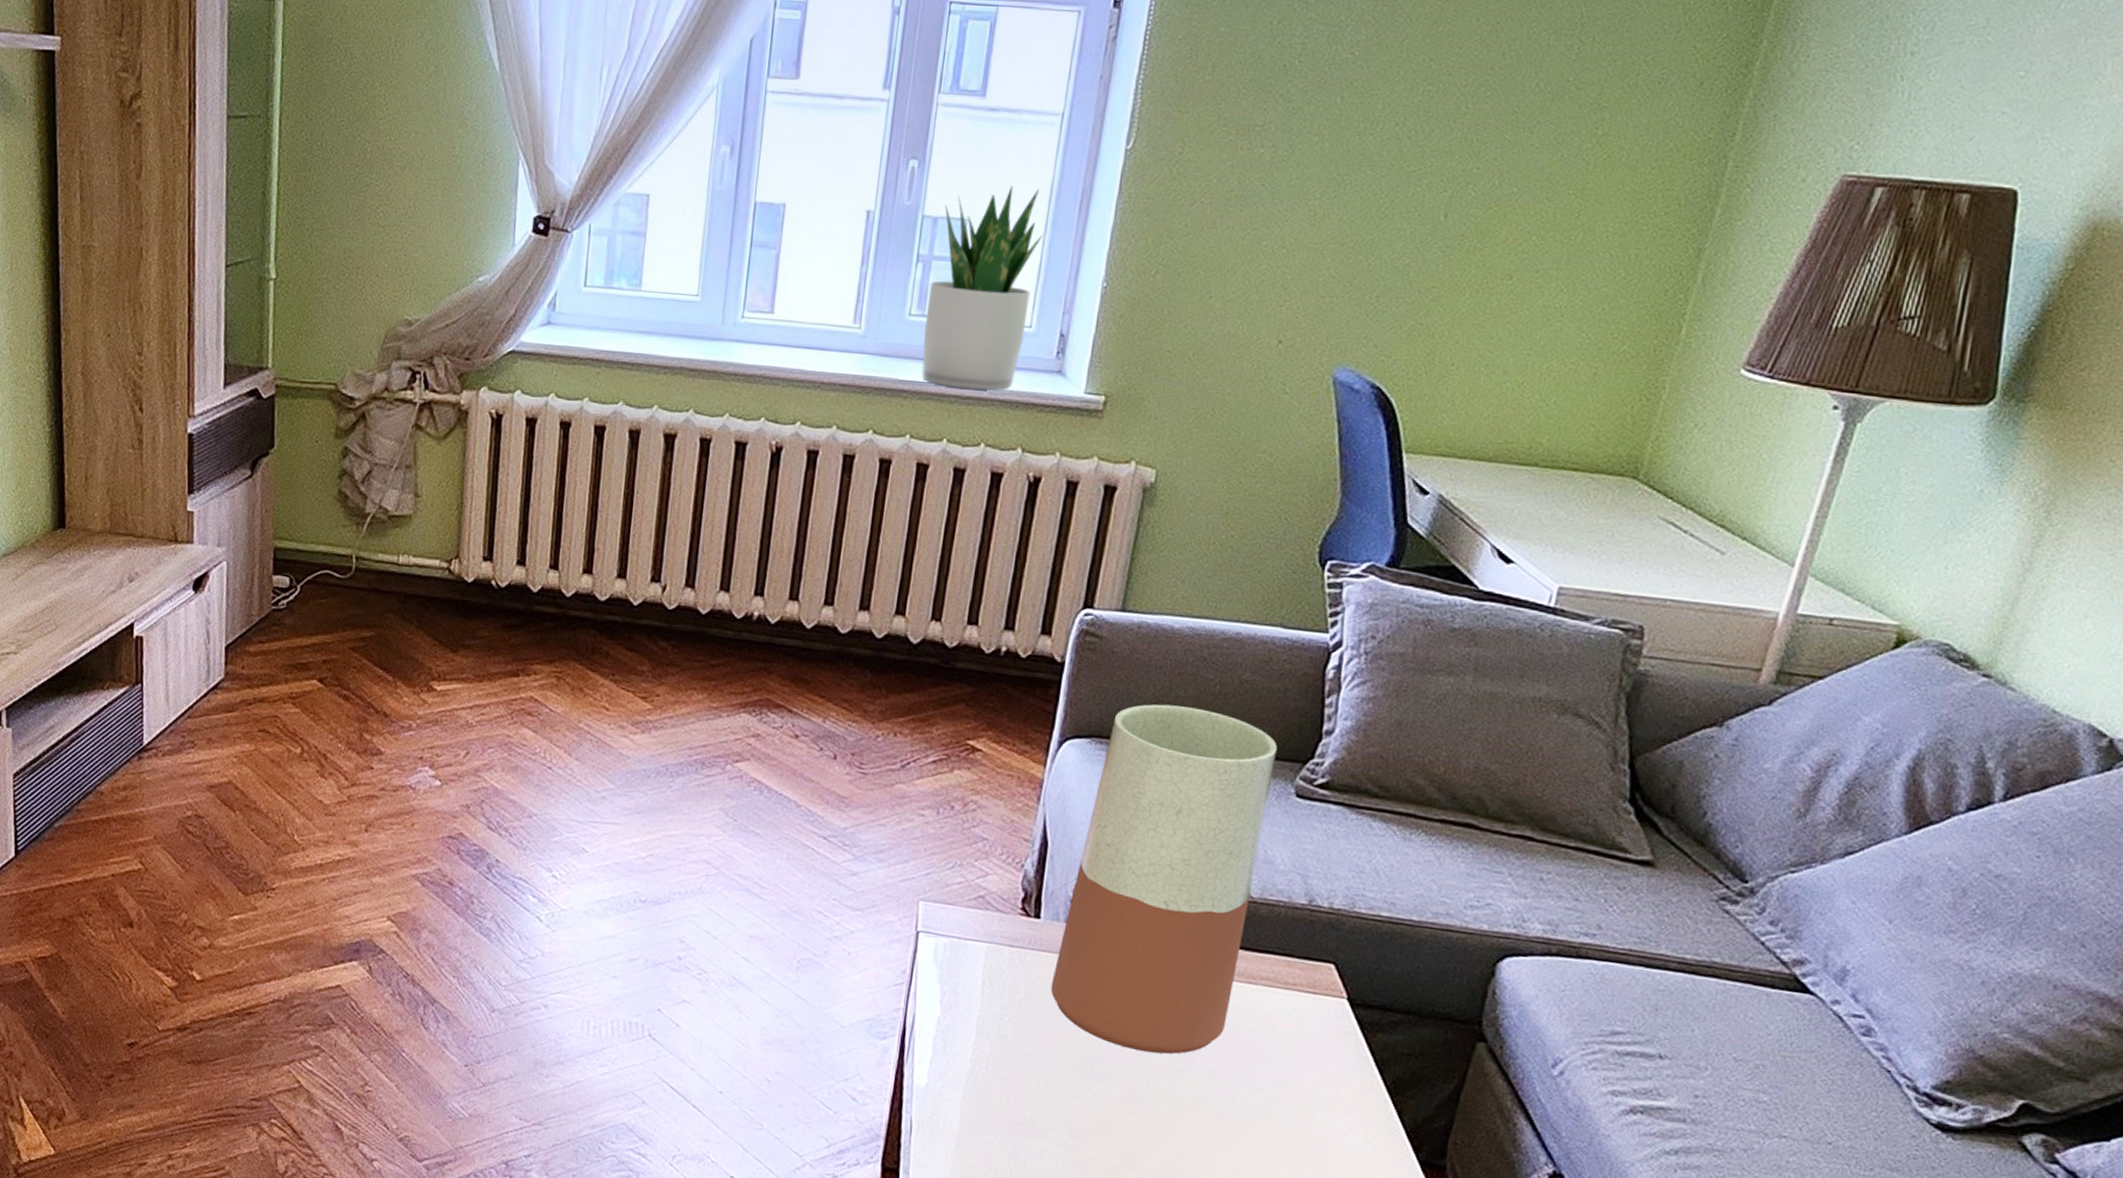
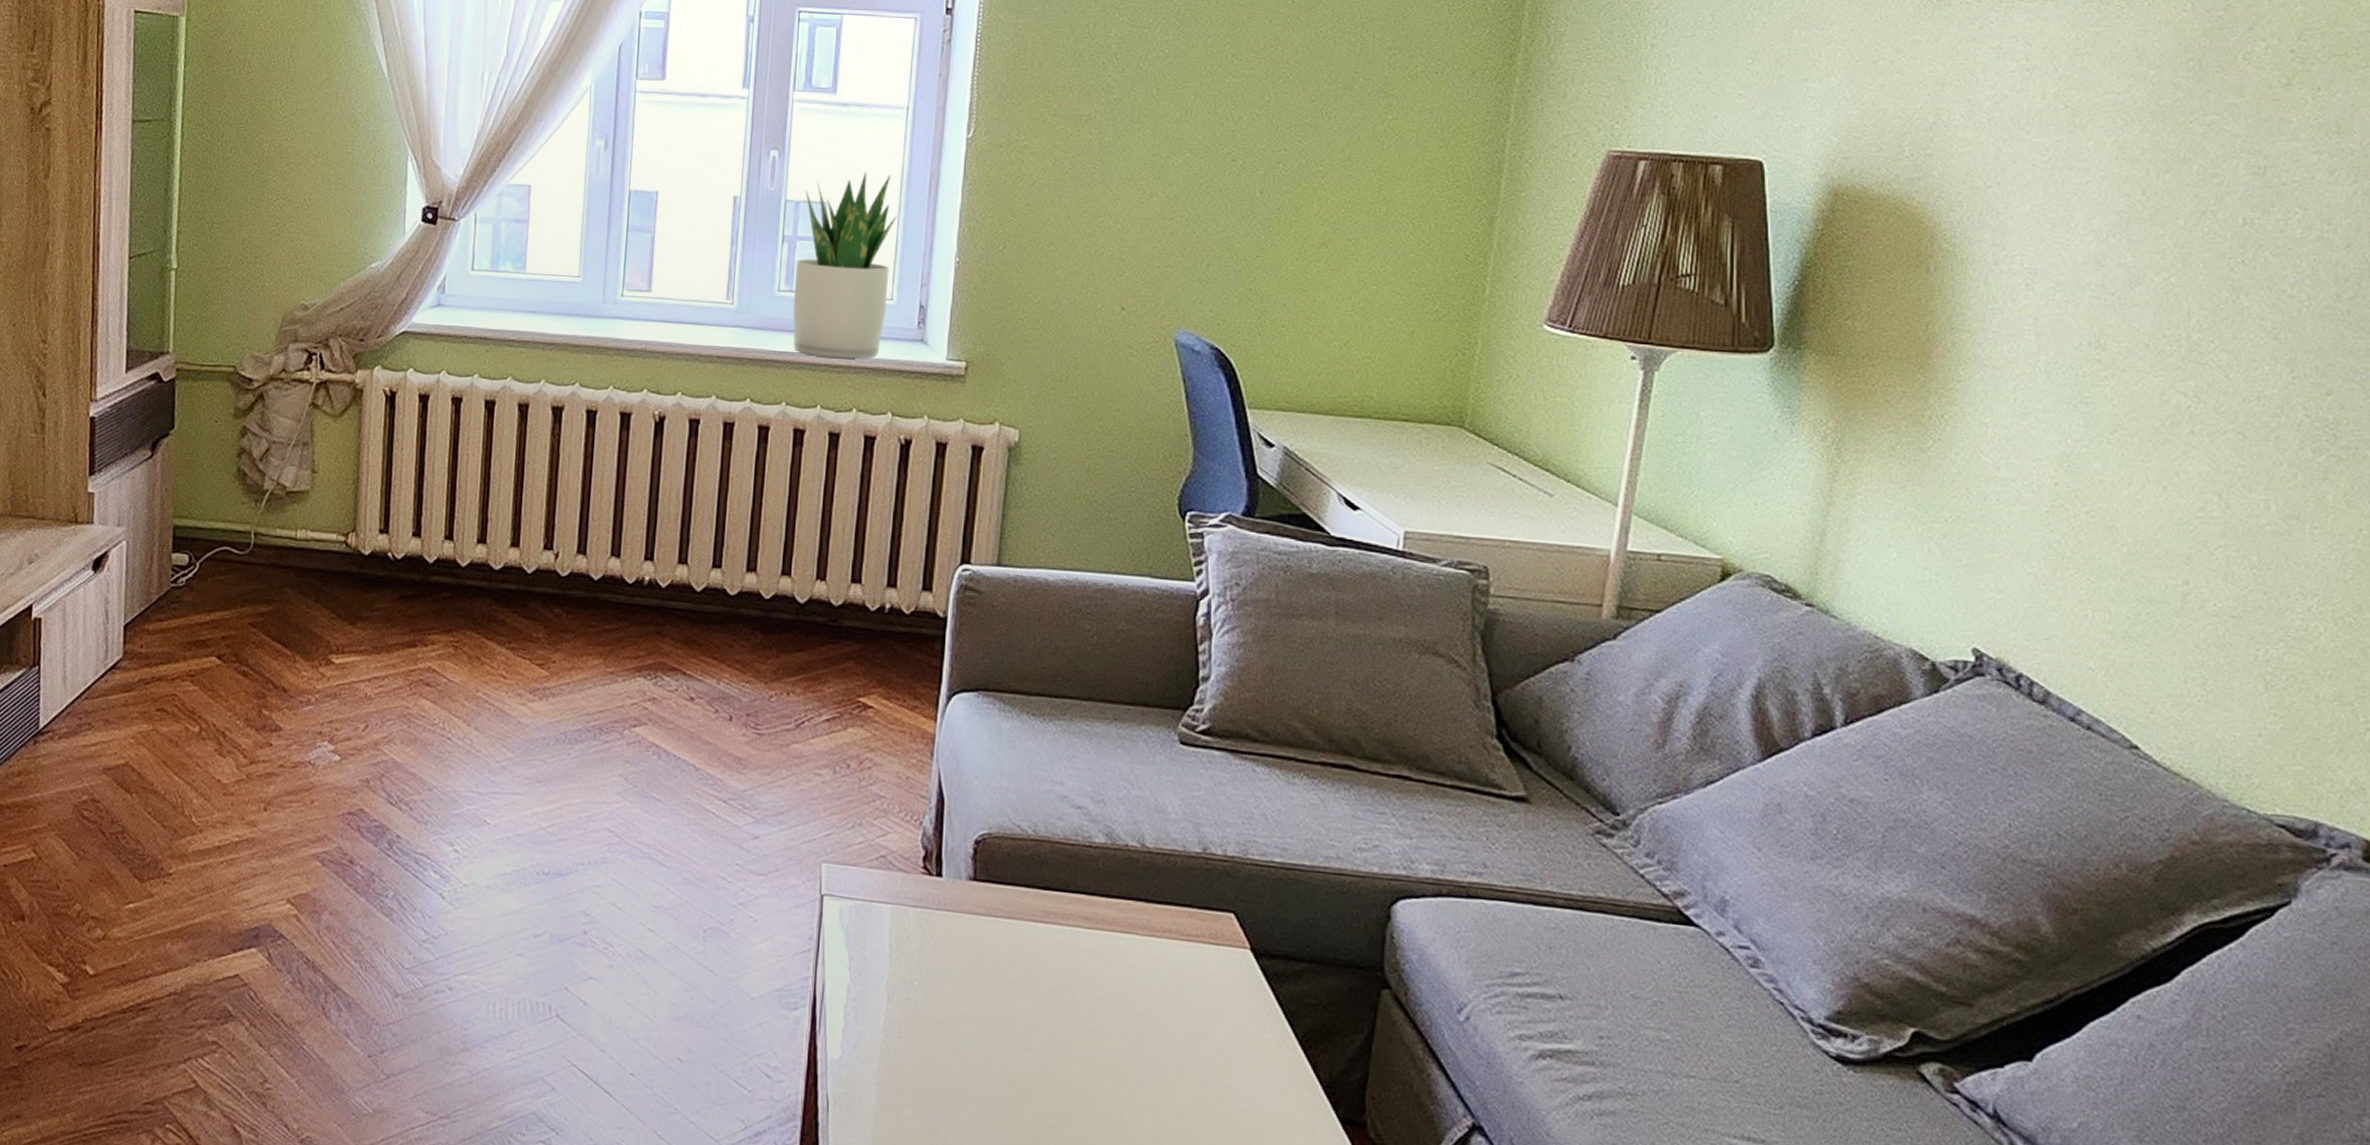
vase: present [1050,704,1277,1054] -> none [958,655,1157,1015]

